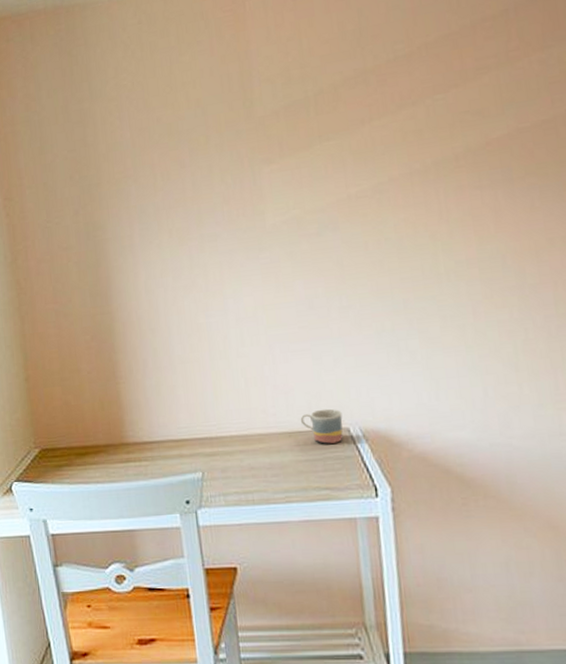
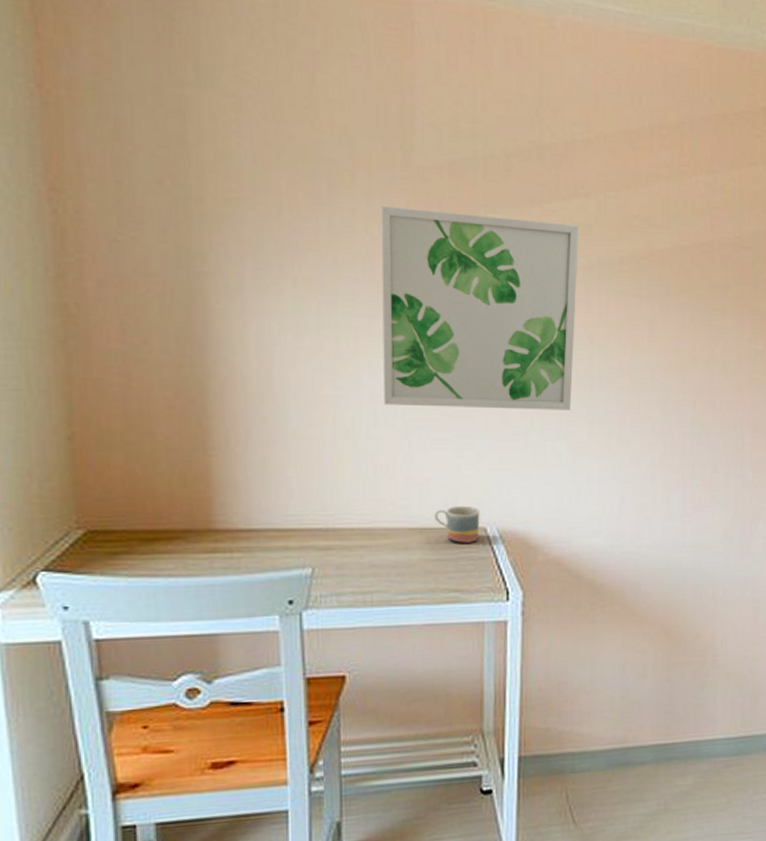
wall art: none [231,133,421,326] -> present [380,205,580,410]

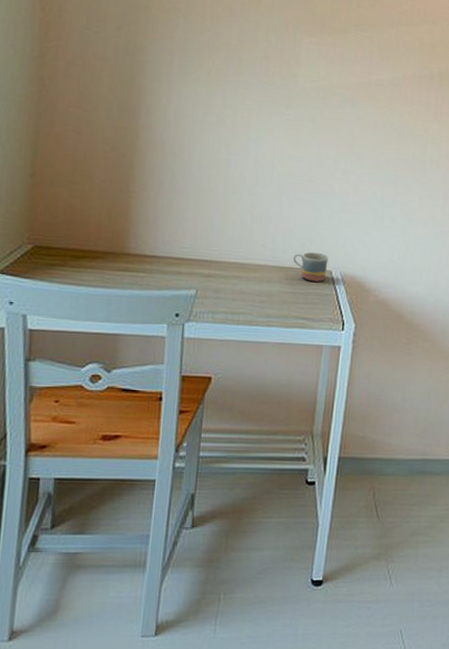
wall art: present [380,205,580,410] -> none [265,20,426,185]

